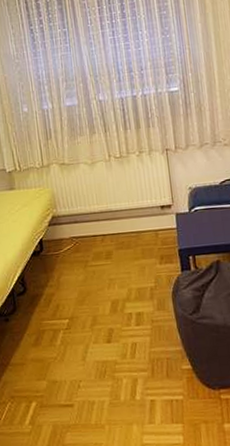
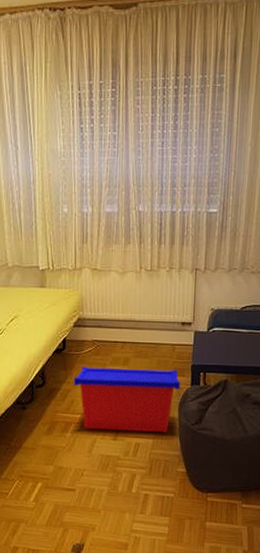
storage bin: none [55,256,171,335] -> present [73,367,181,433]

